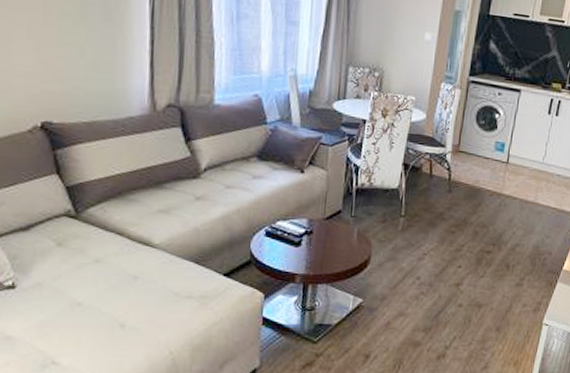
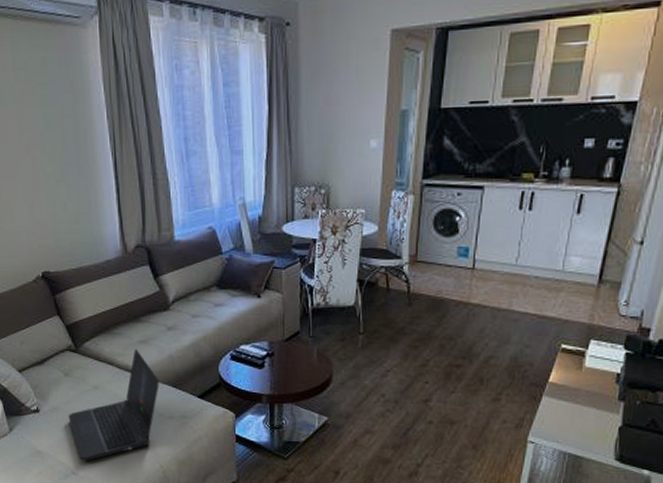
laptop computer: none [55,218,179,348] -> present [68,348,159,461]

